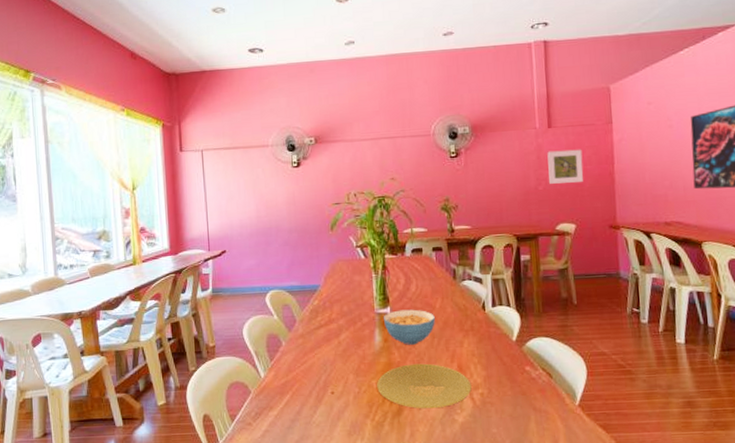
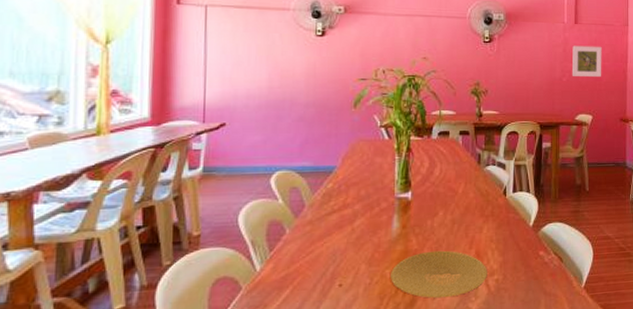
cereal bowl: present [383,309,436,345] -> none [403,194,458,232]

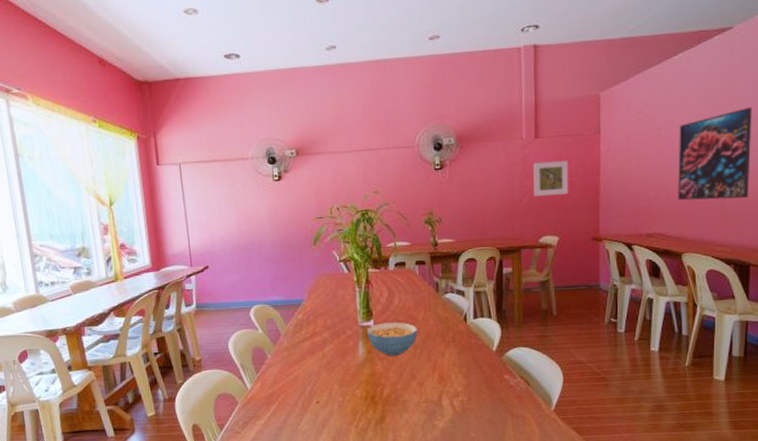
plate: present [391,250,487,298] -> none [360,373,452,416]
cereal bowl: none [403,194,458,232] -> present [366,322,419,356]

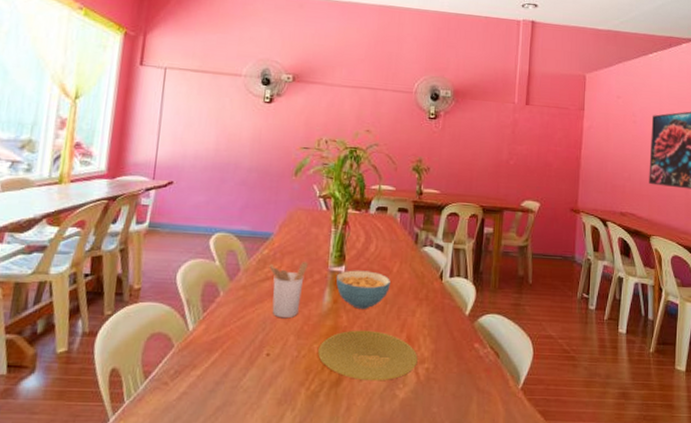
utensil holder: none [305,321,340,371] -> present [269,262,308,319]
plate: none [360,373,452,416] -> present [318,330,418,381]
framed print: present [533,160,569,196] -> none [520,127,554,162]

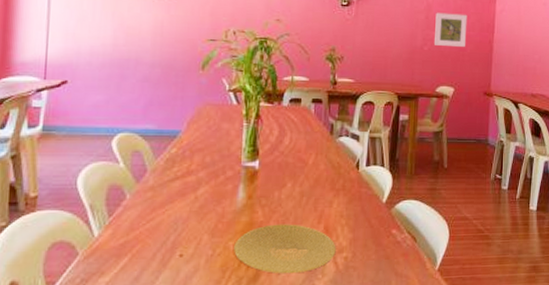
utensil holder: present [269,262,308,319] -> none [178,159,220,218]
cereal bowl: present [336,270,392,309] -> none [249,164,307,203]
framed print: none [520,127,554,162] -> present [435,12,467,47]

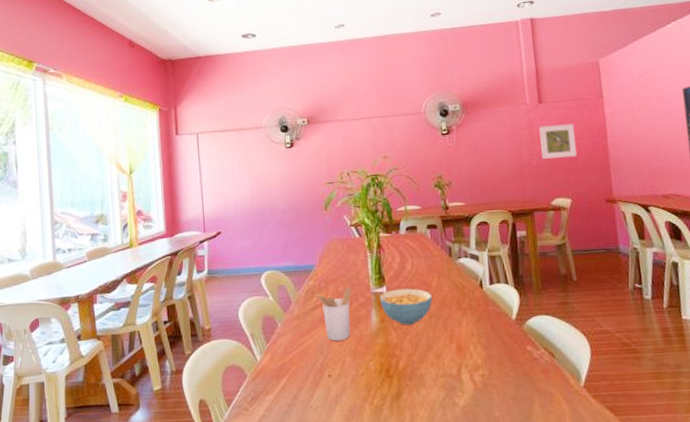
utensil holder: none [178,159,220,218] -> present [316,287,352,342]
plate: present [234,224,336,274] -> none [374,344,472,392]
cereal bowl: none [249,164,307,203] -> present [379,288,433,325]

